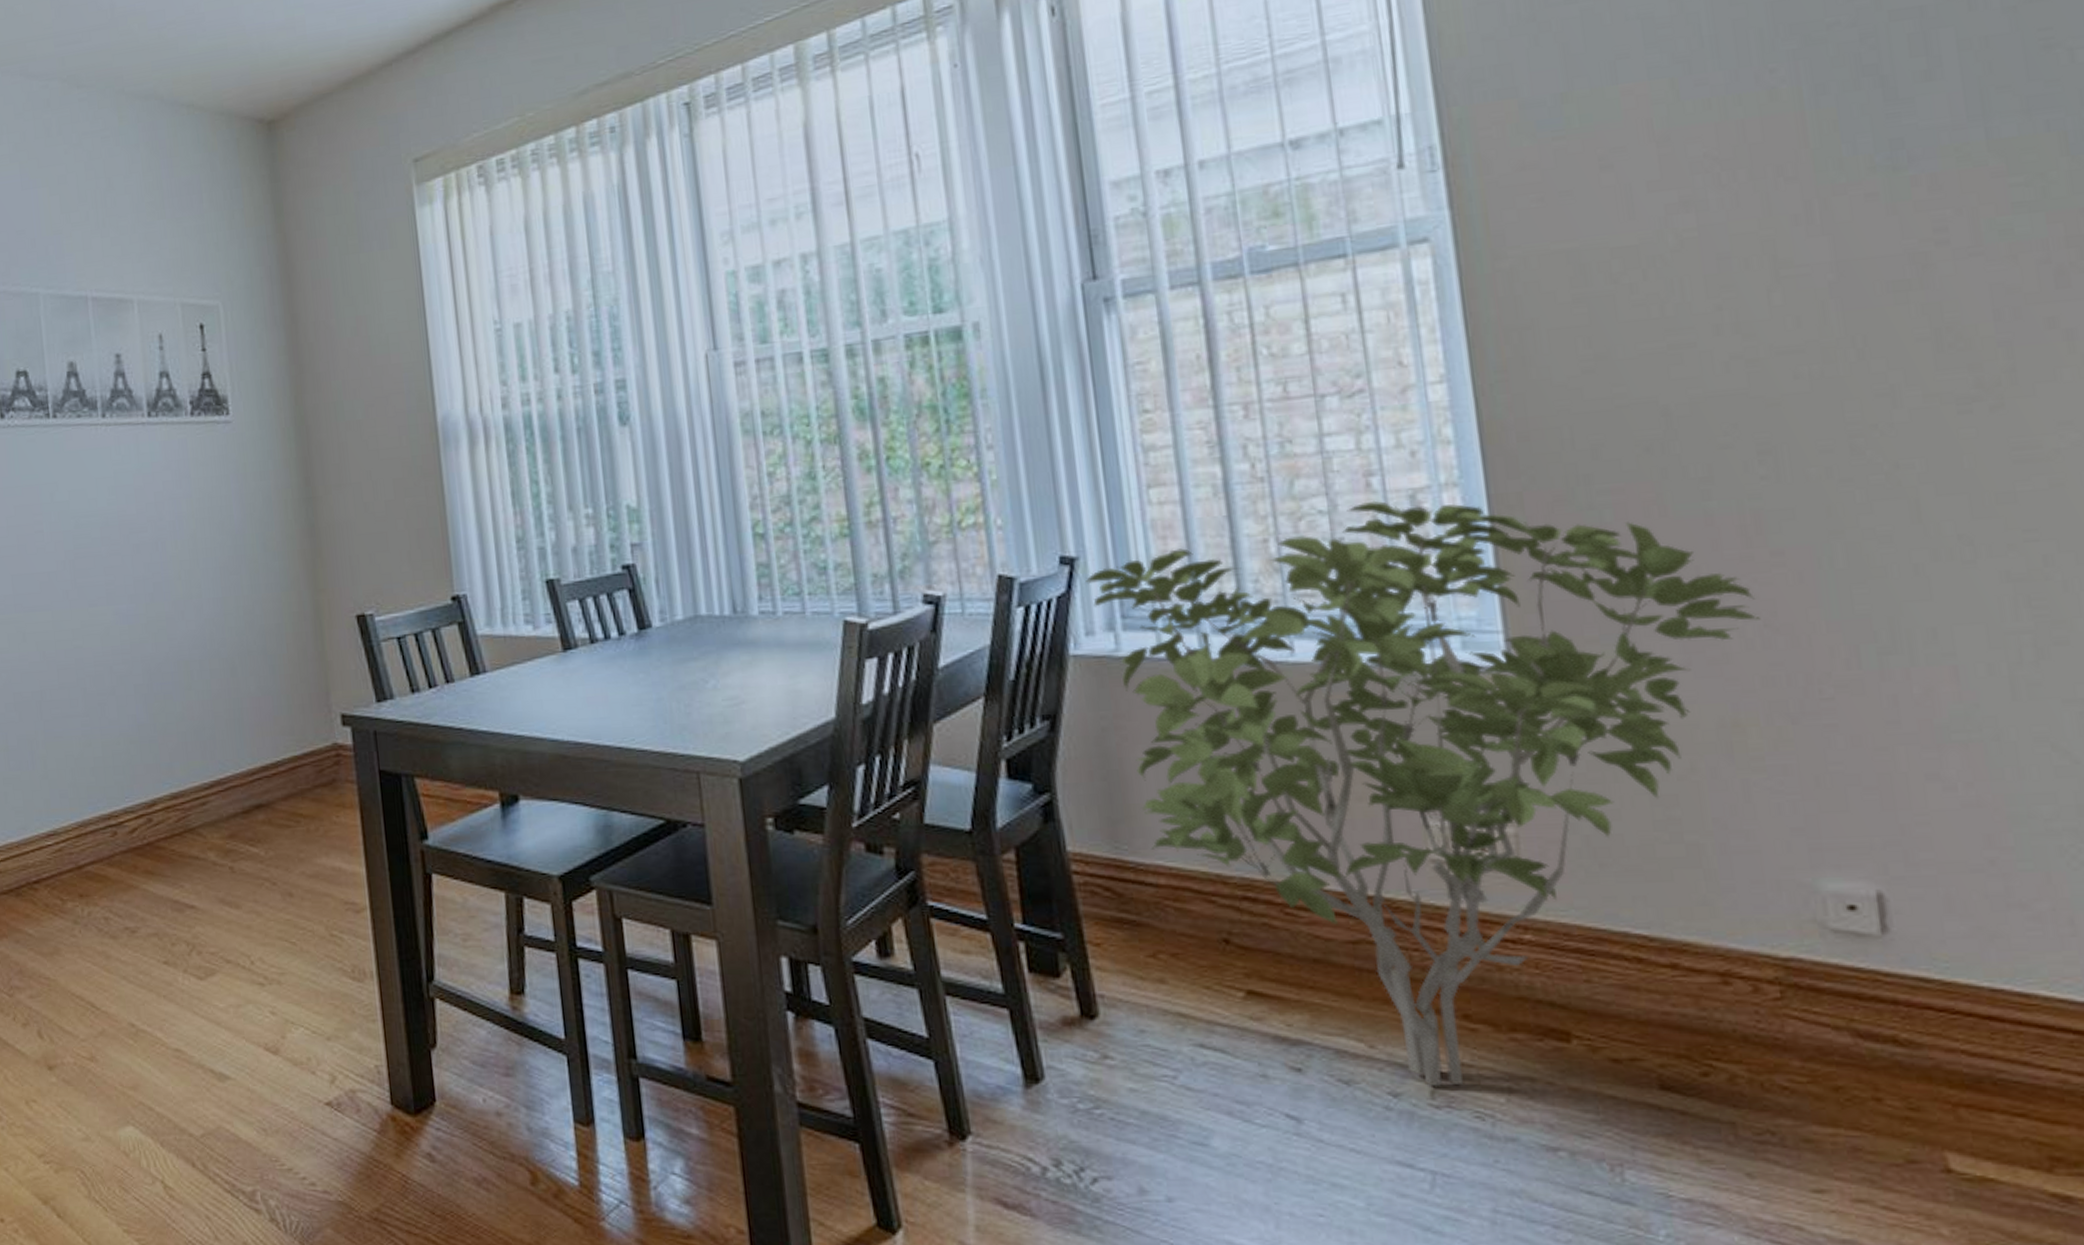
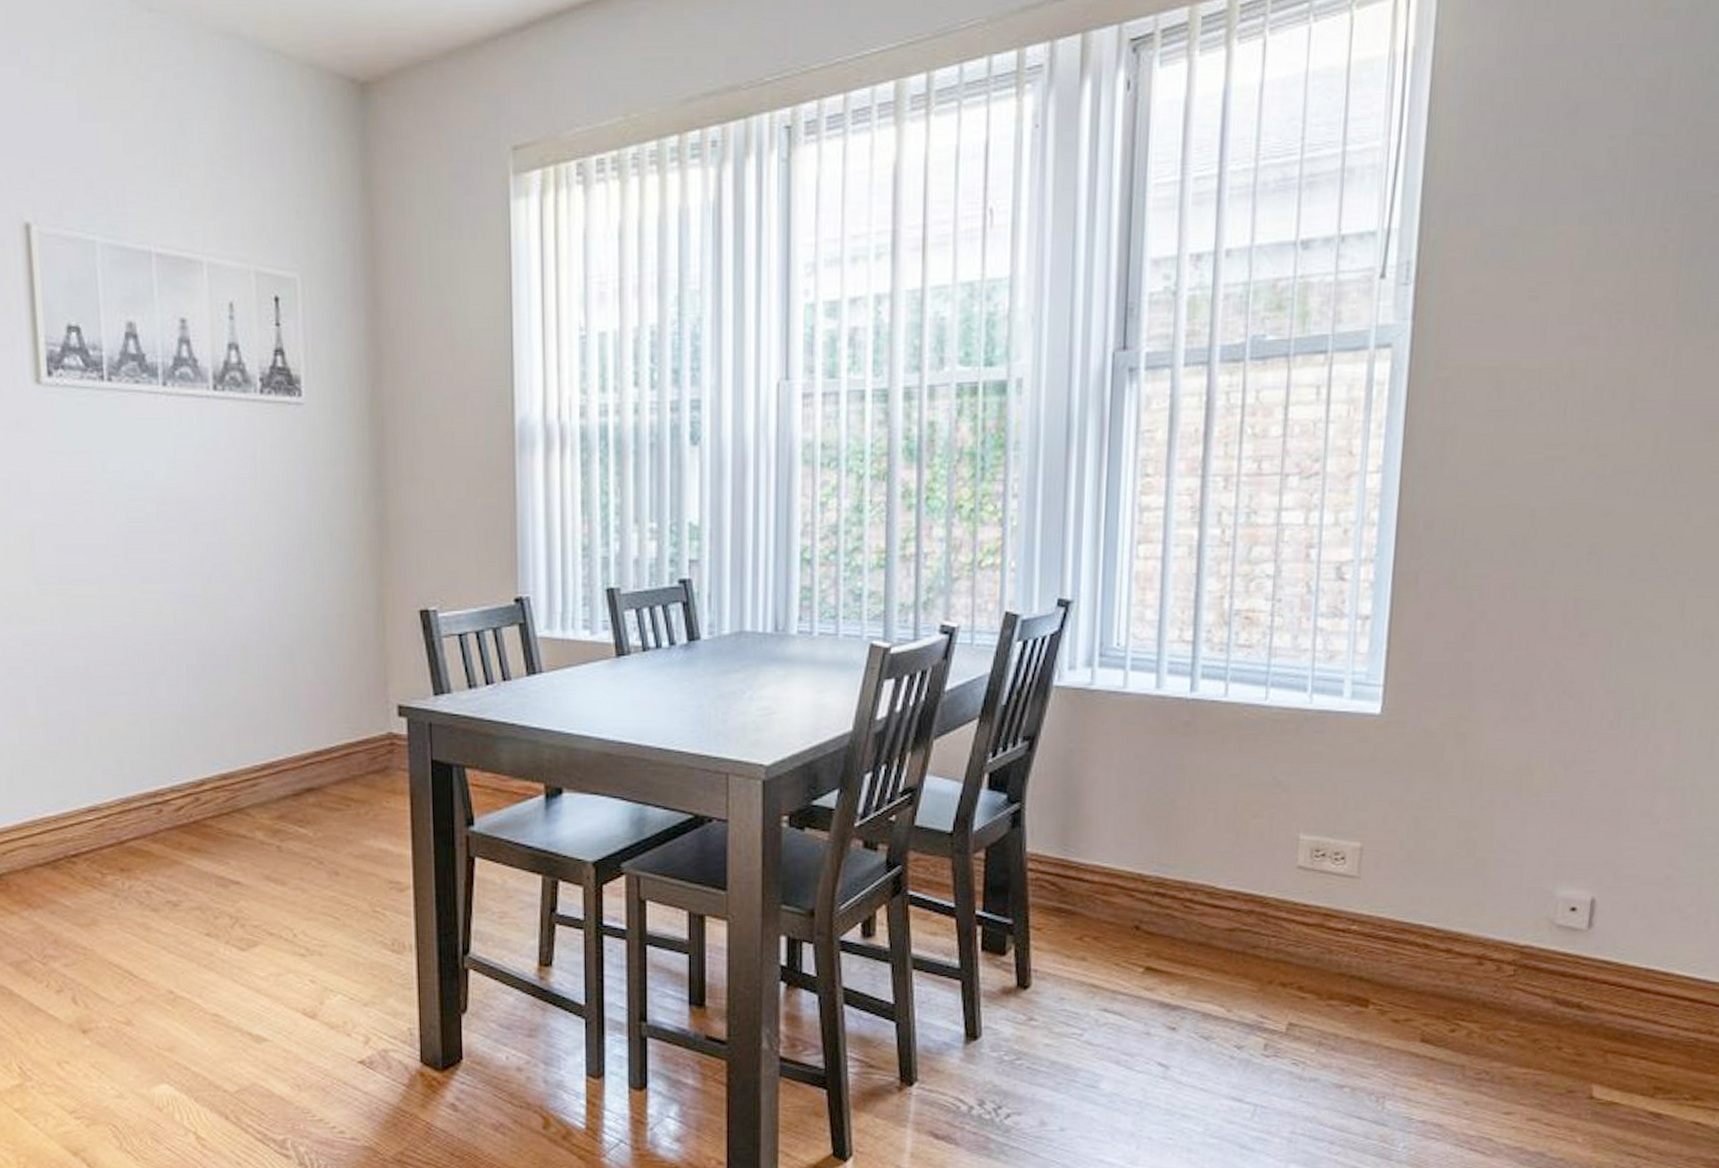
shrub: present [1086,500,1761,1087] -> none [1076,569,1562,1041]

